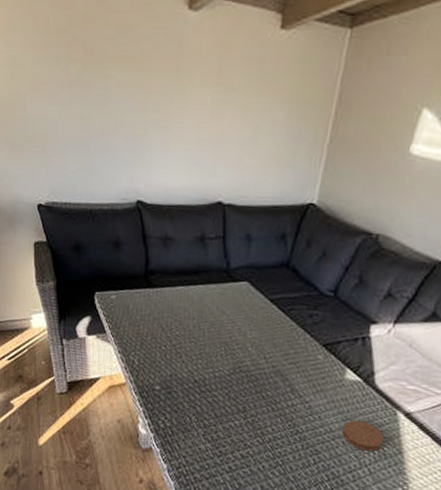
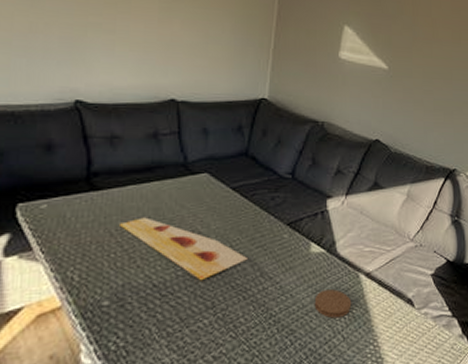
painting: none [169,317,281,385] -> present [118,217,249,281]

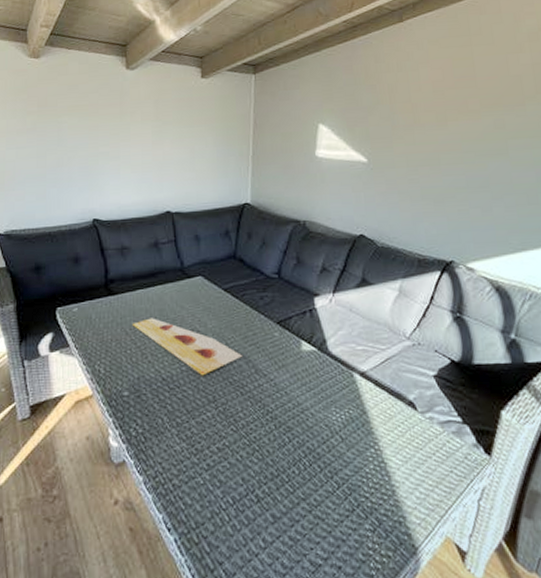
coaster: present [314,289,352,319] -> none [309,388,348,418]

